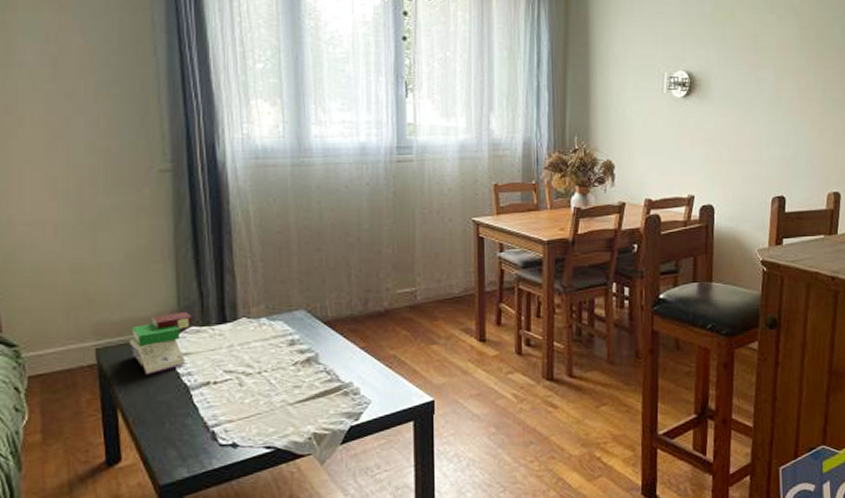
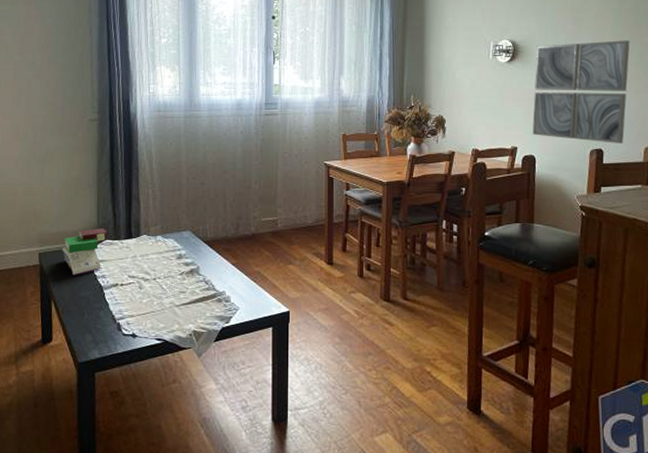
wall art: none [710,73,814,190] -> present [532,40,630,143]

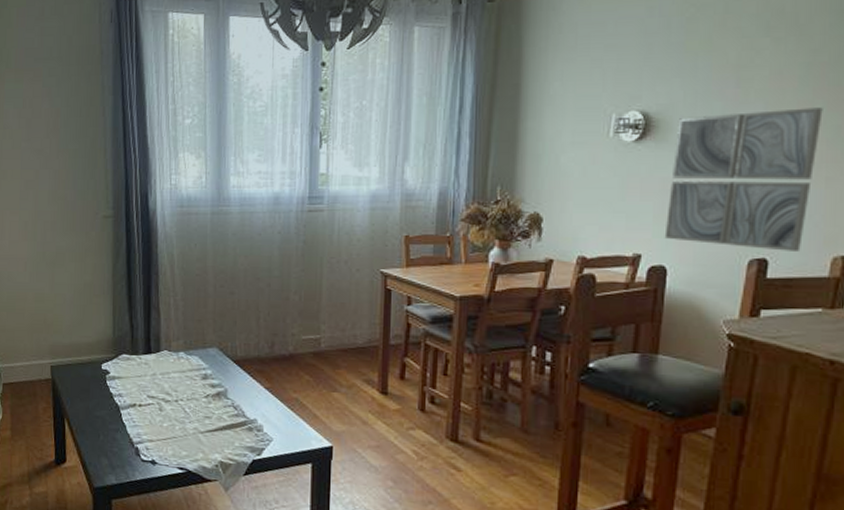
book: present [62,227,107,275] -> none [75,340,124,393]

